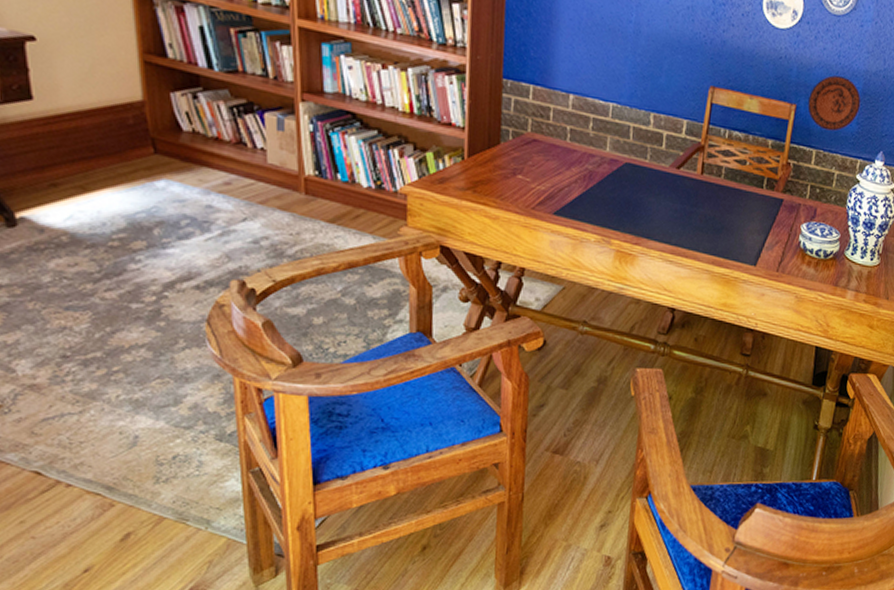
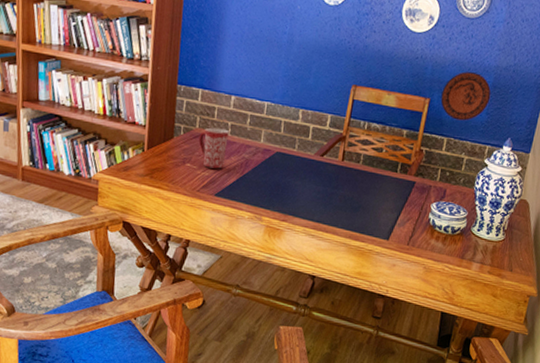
mug: none [531,132,568,182] -> present [198,127,229,169]

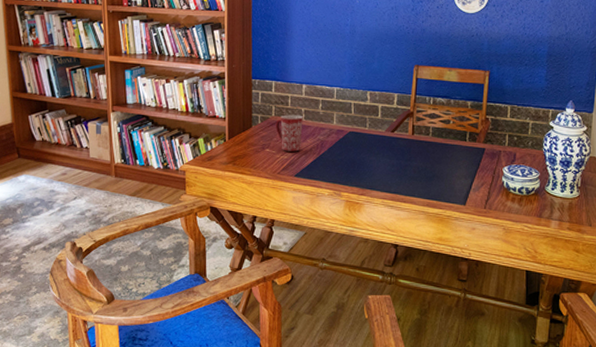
decorative plate: present [440,72,491,121] -> none [500,44,548,89]

